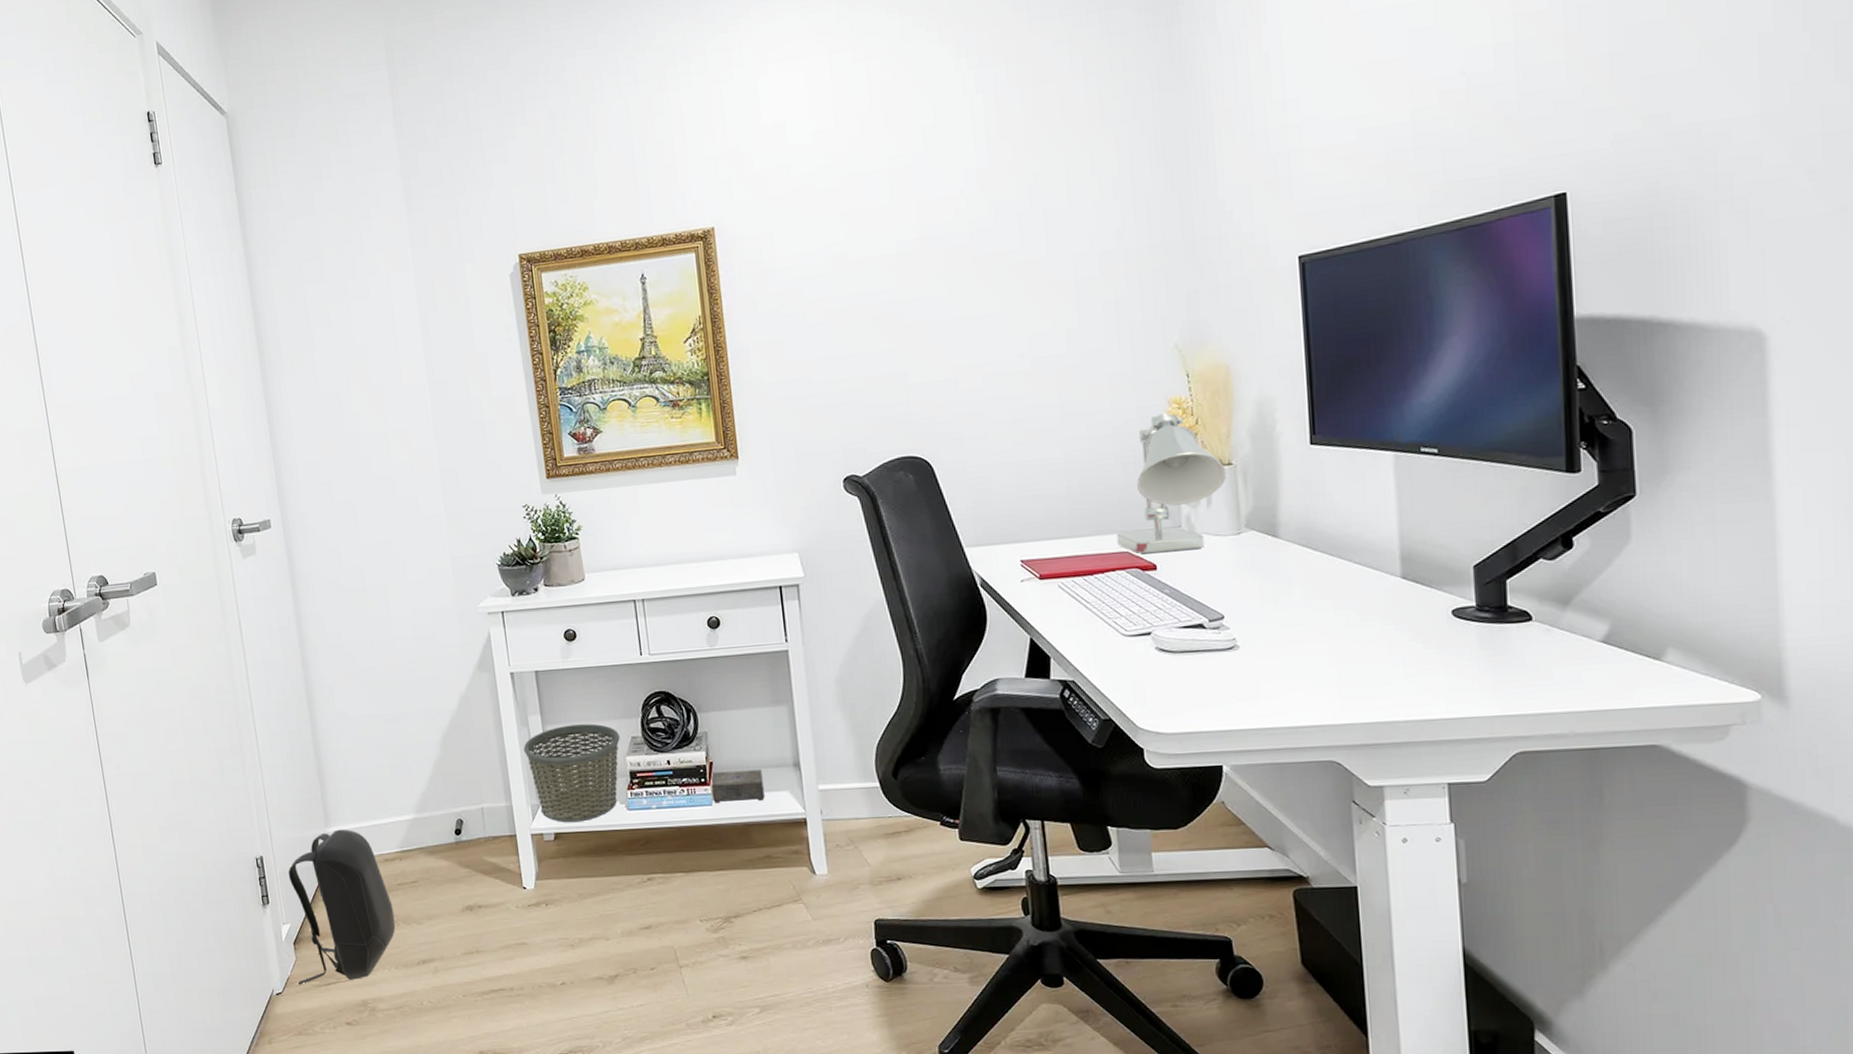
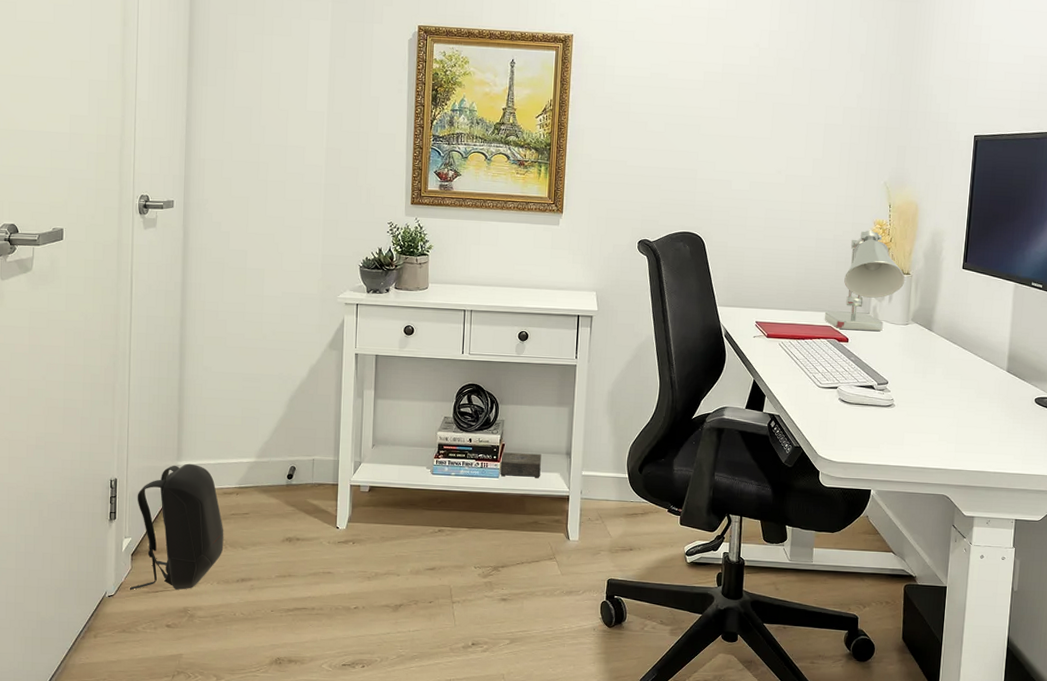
basket: present [523,723,620,823] -> none [355,401,435,480]

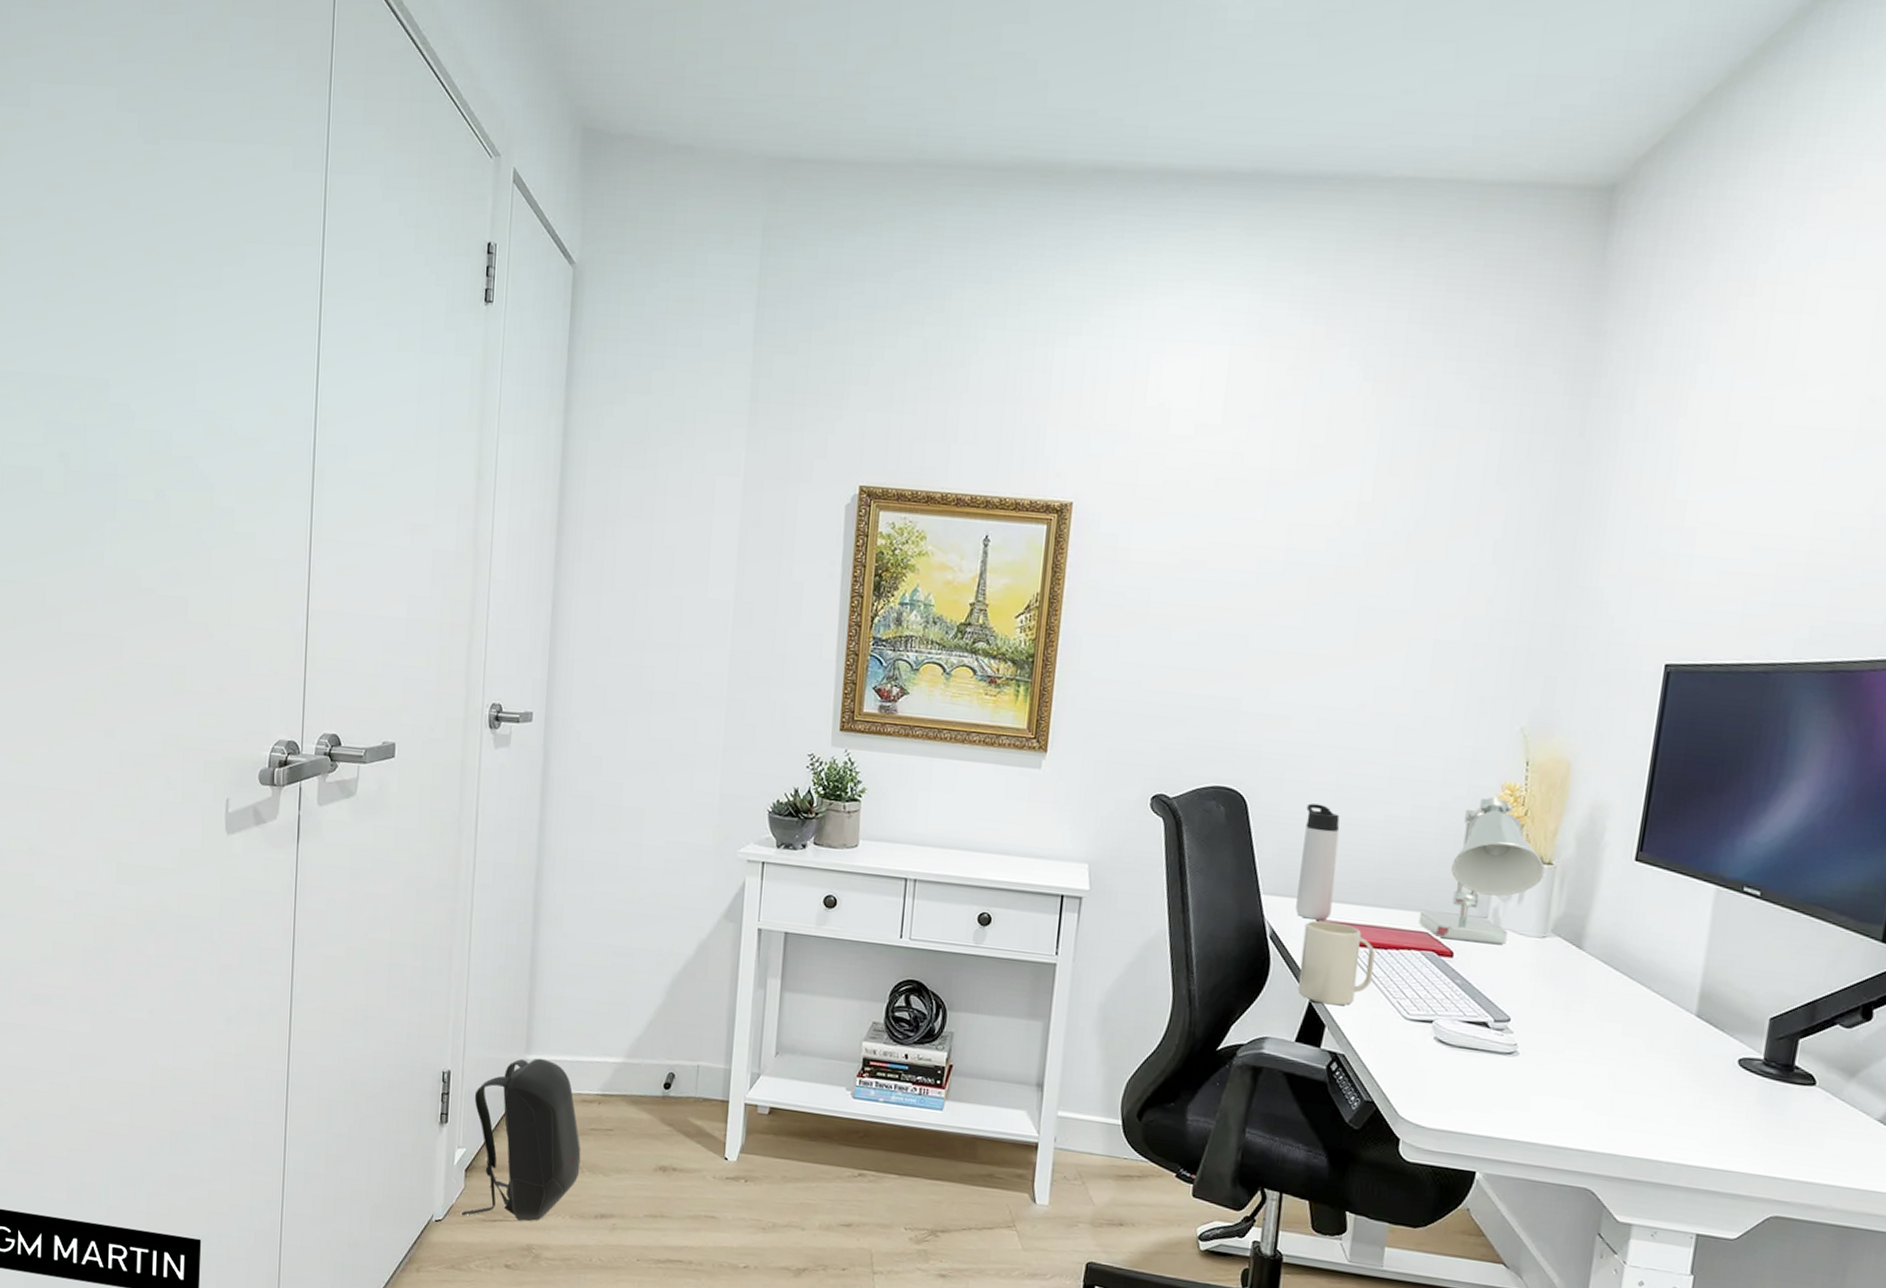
decorative box: present [500,452,541,478] -> none [944,1076,1002,1116]
thermos bottle: none [741,241,769,322] -> present [1295,803,1340,921]
mug: none [745,322,797,381] -> present [1298,920,1376,1006]

